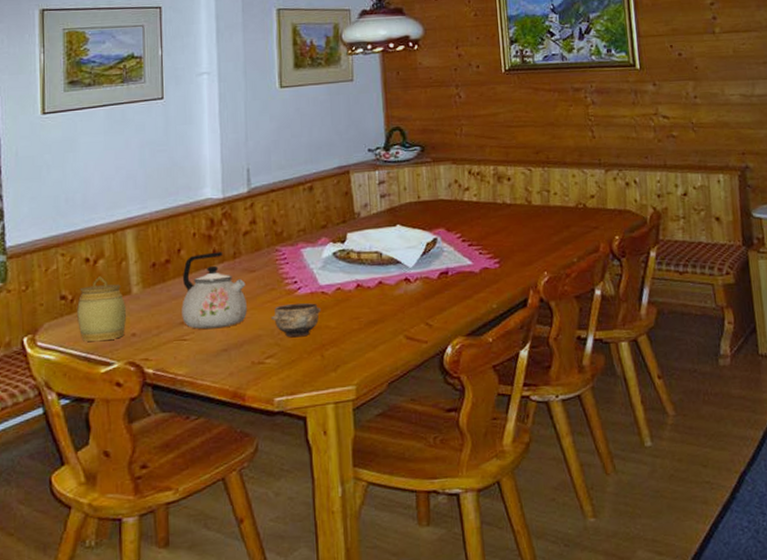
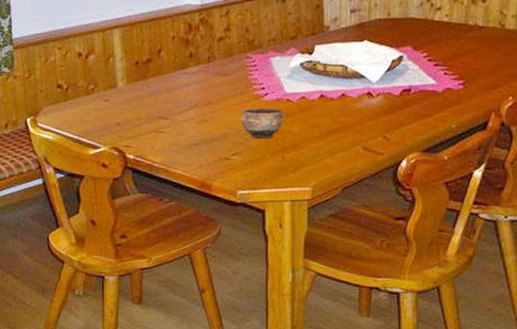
jar: present [77,276,126,342] -> none [71,70,112,127]
kettle: present [182,252,247,330] -> none [160,55,218,125]

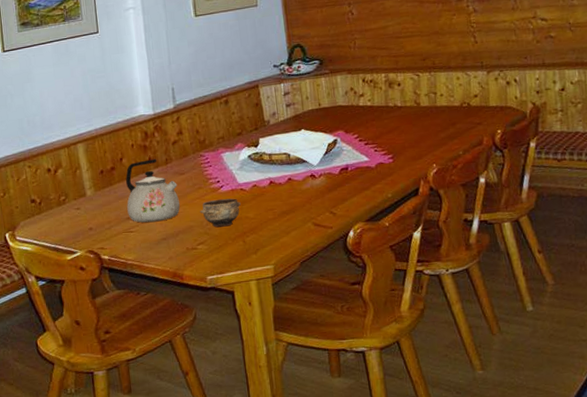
kettle: none [160,55,218,125] -> present [125,159,180,223]

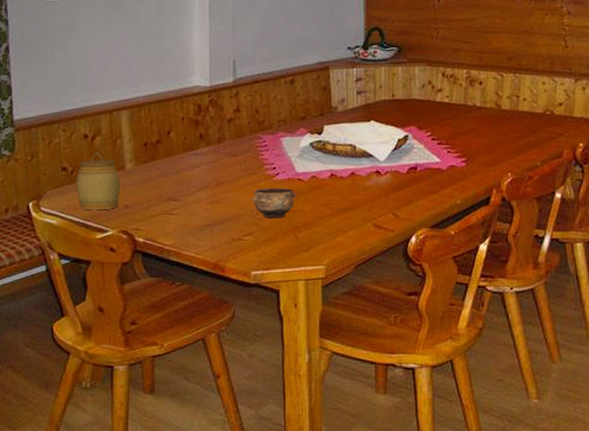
jar: none [44,183,84,236] -> present [77,152,120,211]
kettle: present [125,159,180,223] -> none [170,136,229,206]

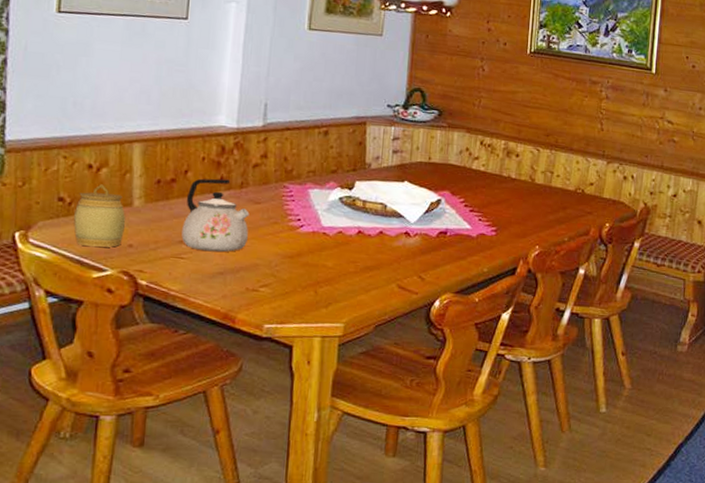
kettle: none [170,136,229,206] -> present [181,178,250,253]
ceramic bowl: present [251,188,296,219] -> none [270,239,320,272]

